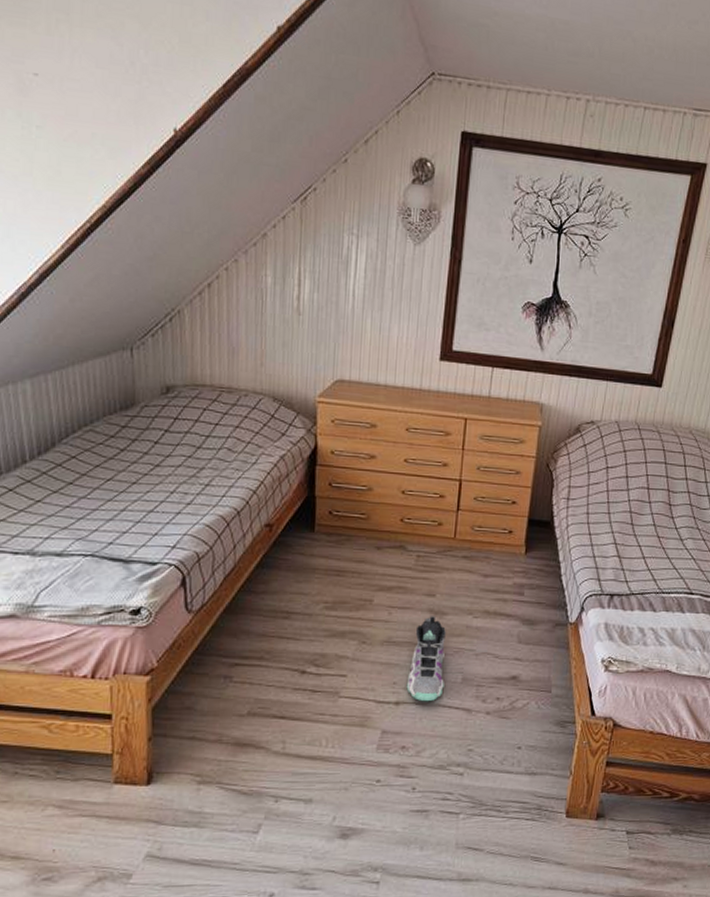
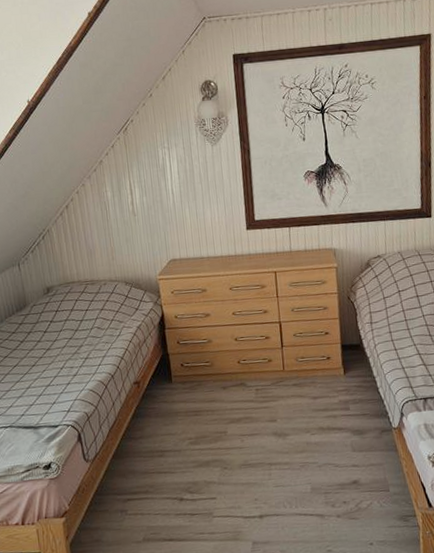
sneaker: present [406,616,446,702] -> none [265,438,297,513]

